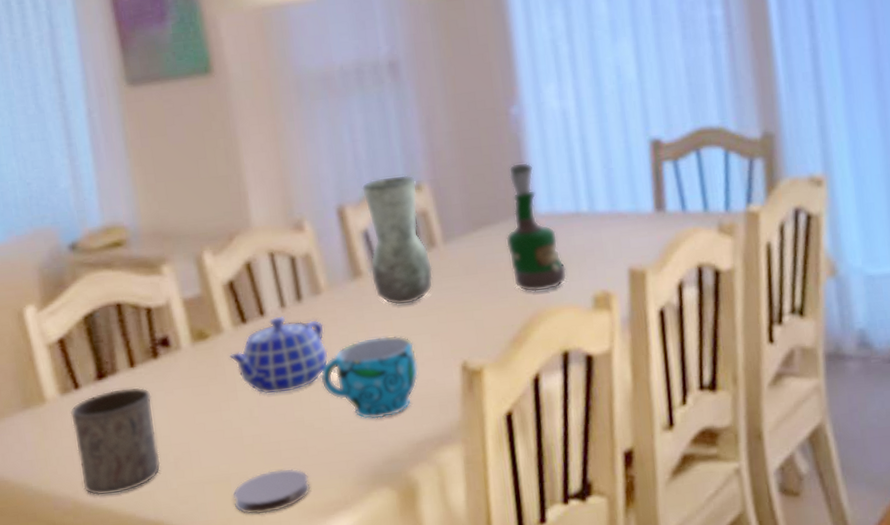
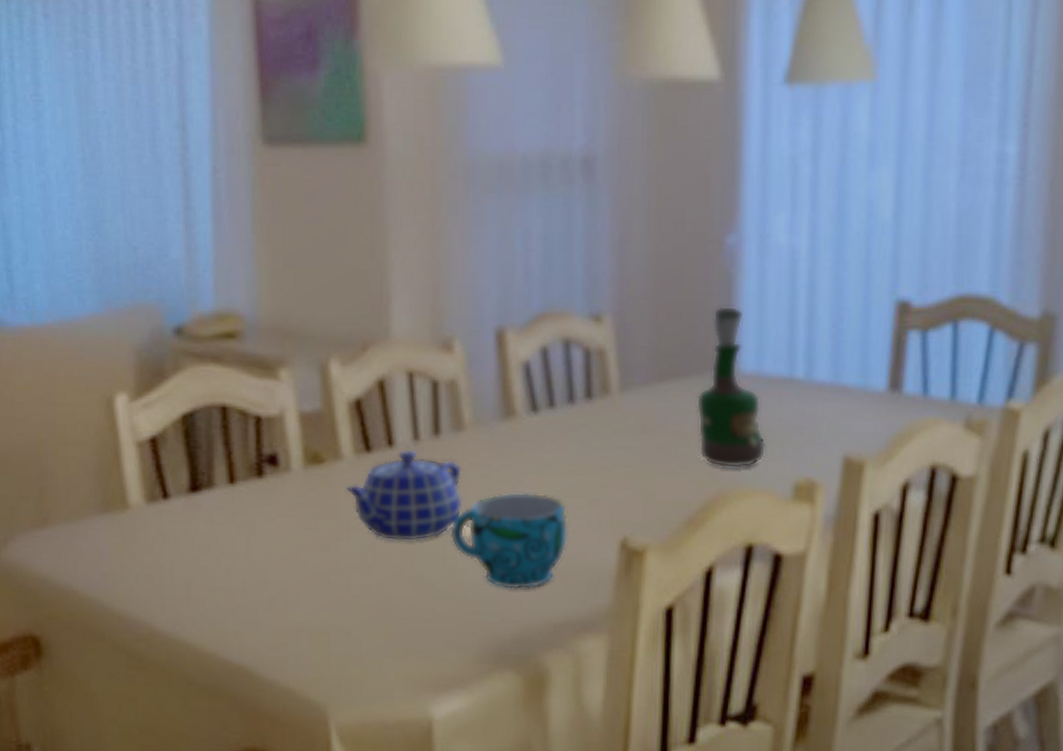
cup: present [70,386,161,496] -> none [155,505,252,628]
coaster: present [232,468,311,515] -> none [330,629,422,678]
vase: present [361,174,434,306] -> none [526,299,602,460]

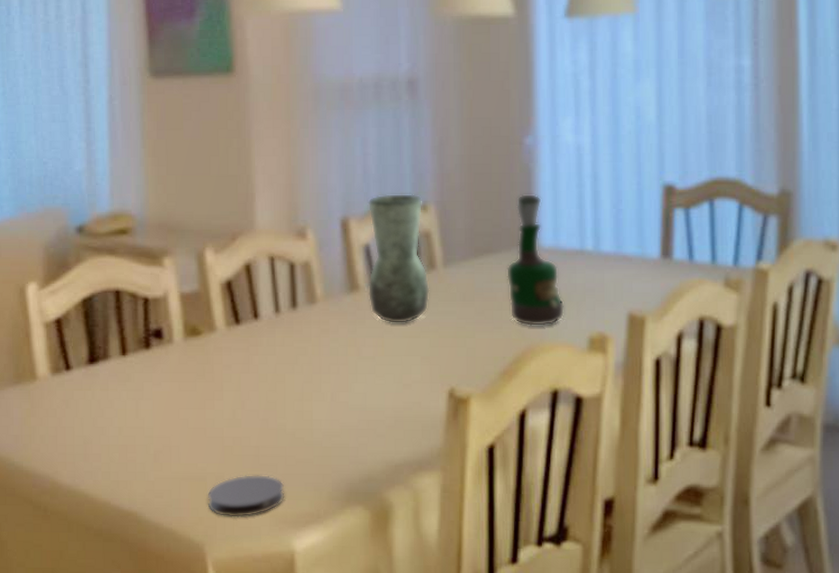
coaster: none [330,629,422,678] -> present [207,475,285,517]
teapot: present [346,449,463,542] -> none [219,321,317,399]
cup: present [450,492,569,590] -> none [307,353,405,436]
vase: none [526,299,602,460] -> present [367,193,430,324]

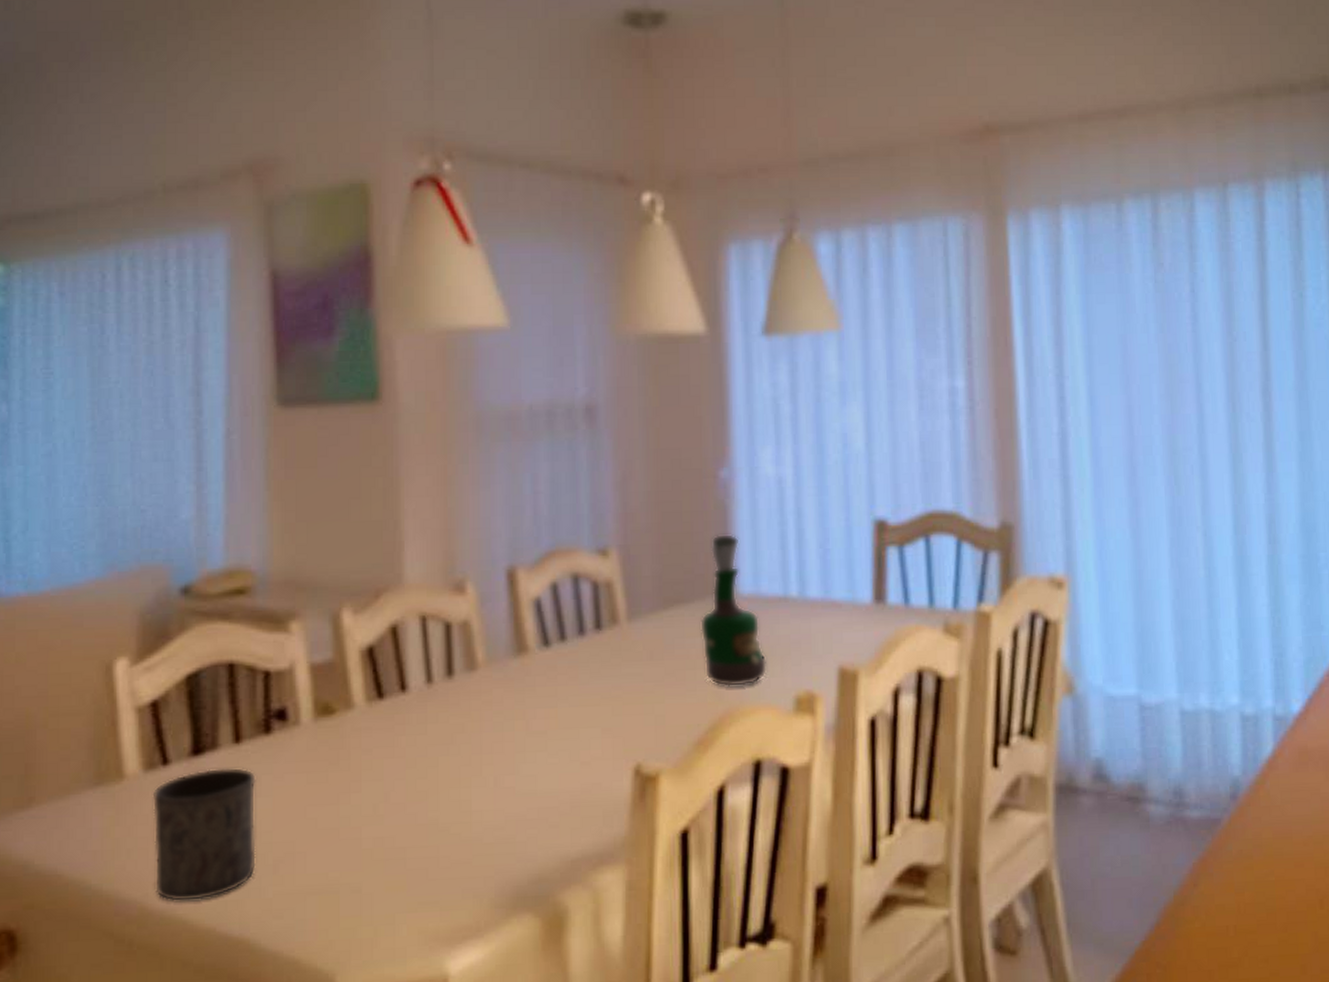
cup: none [59,374,141,480] -> present [152,767,256,902]
coaster: present [207,475,285,517] -> none [340,882,437,938]
vase: present [367,193,430,324] -> none [538,536,612,691]

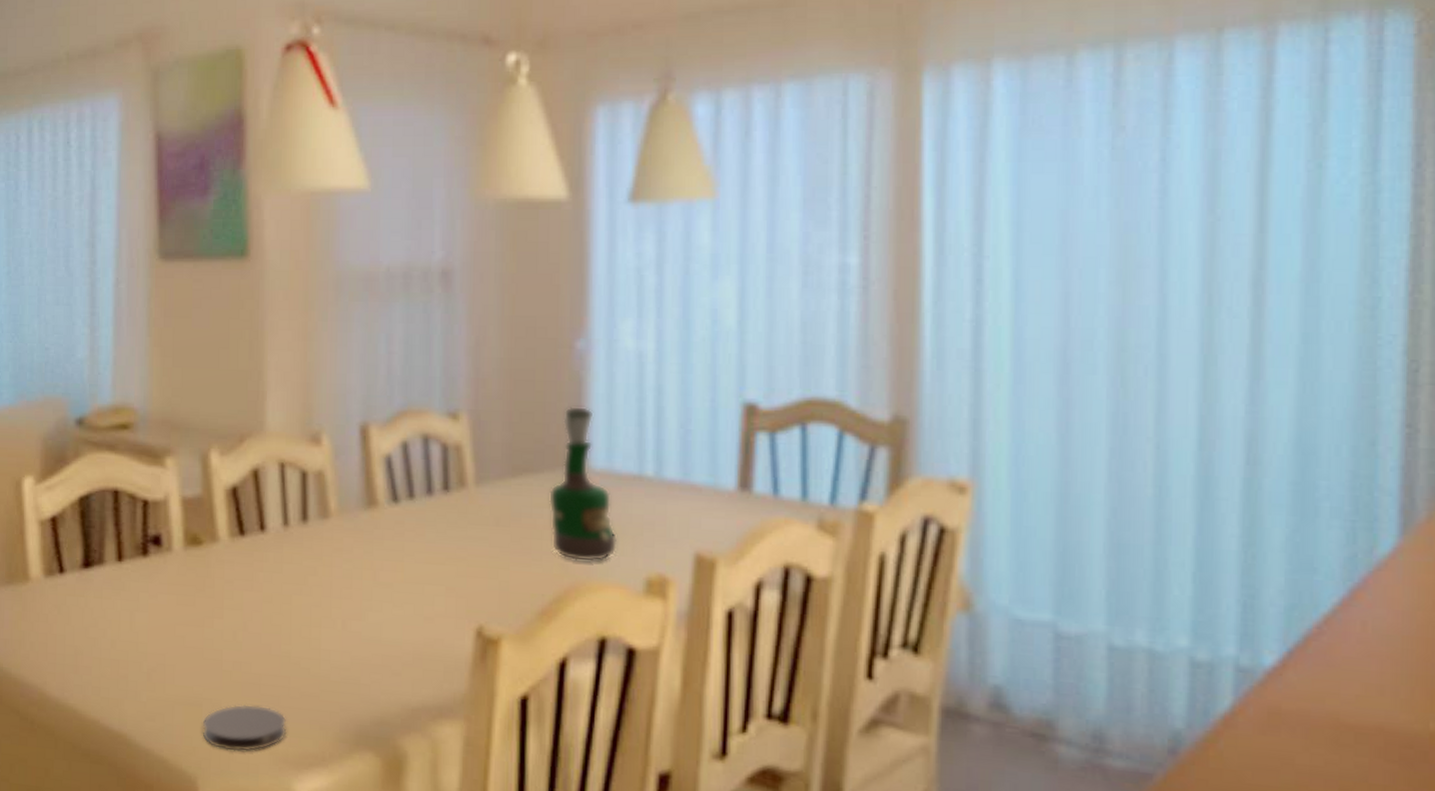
cup: present [152,767,256,902] -> none [51,580,135,695]
coaster: none [340,882,437,938] -> present [202,704,287,752]

